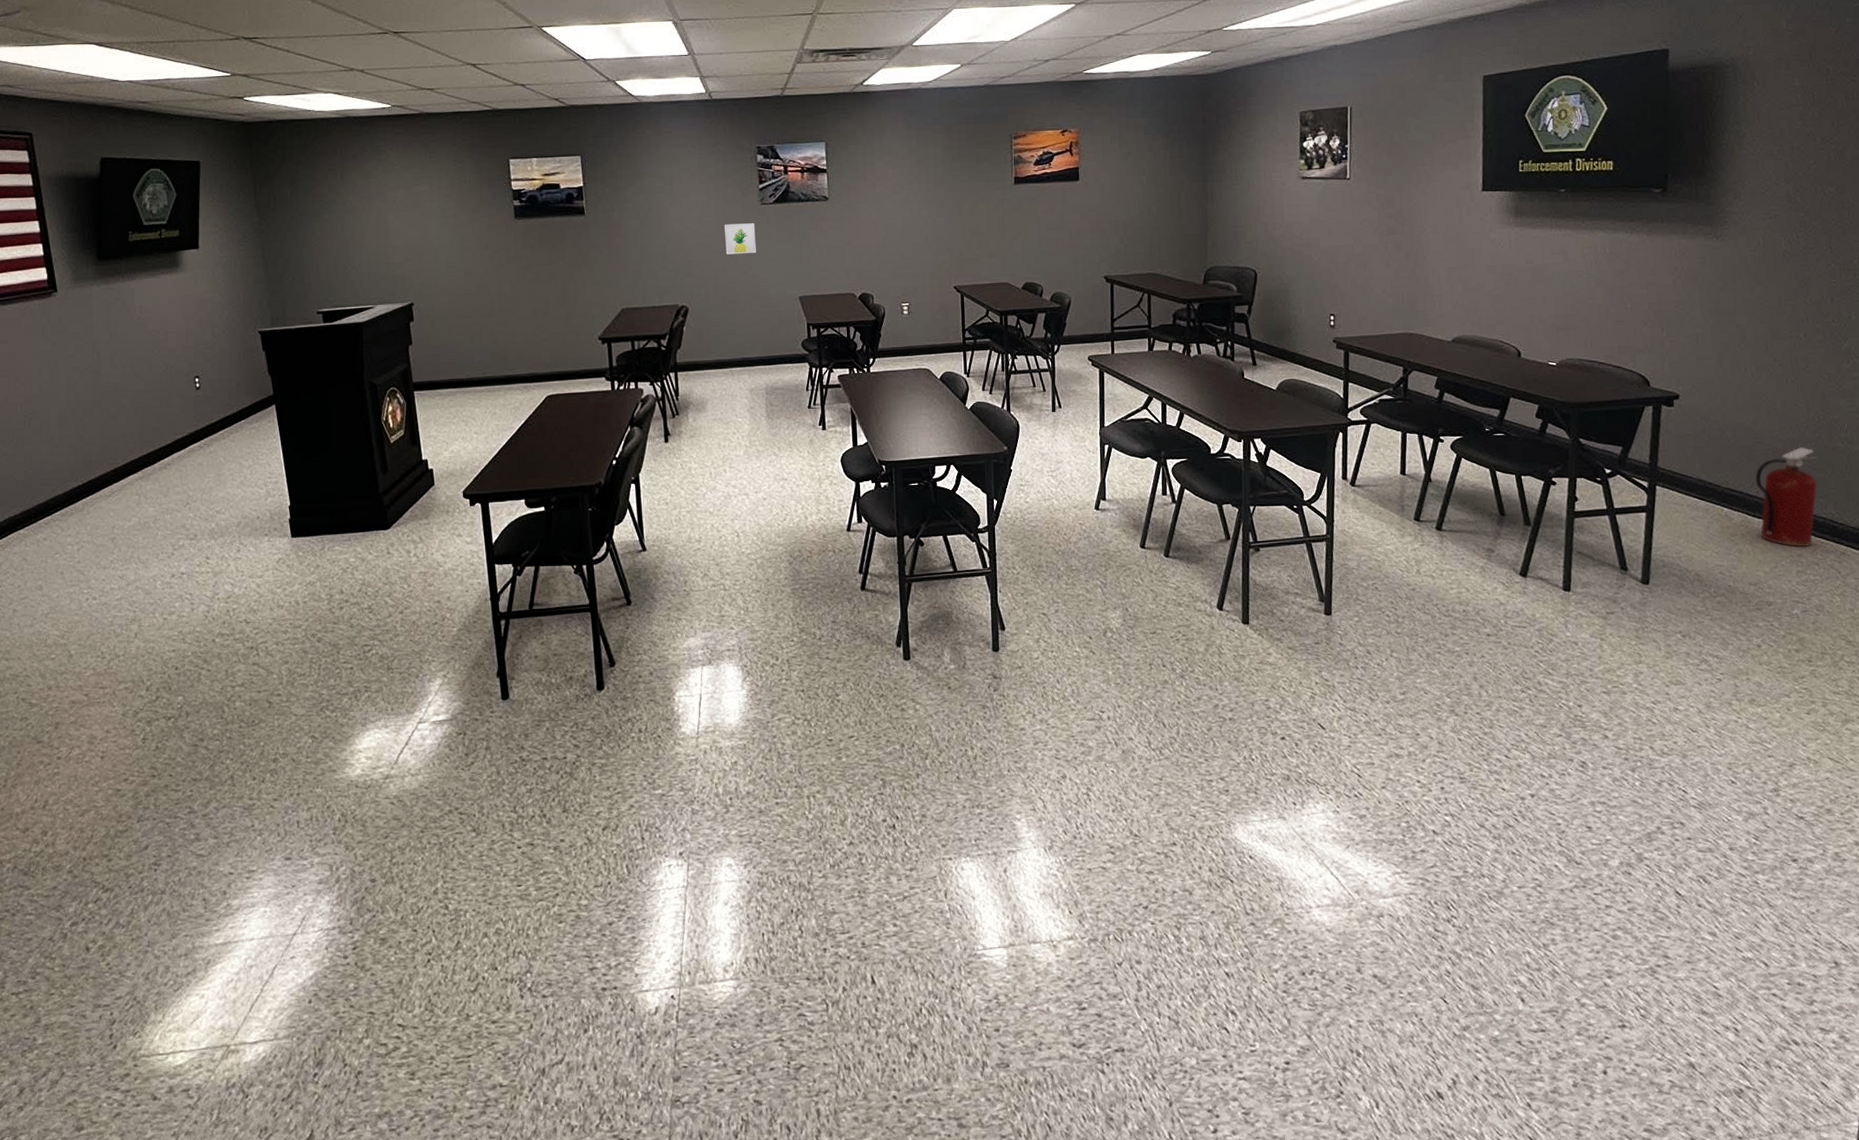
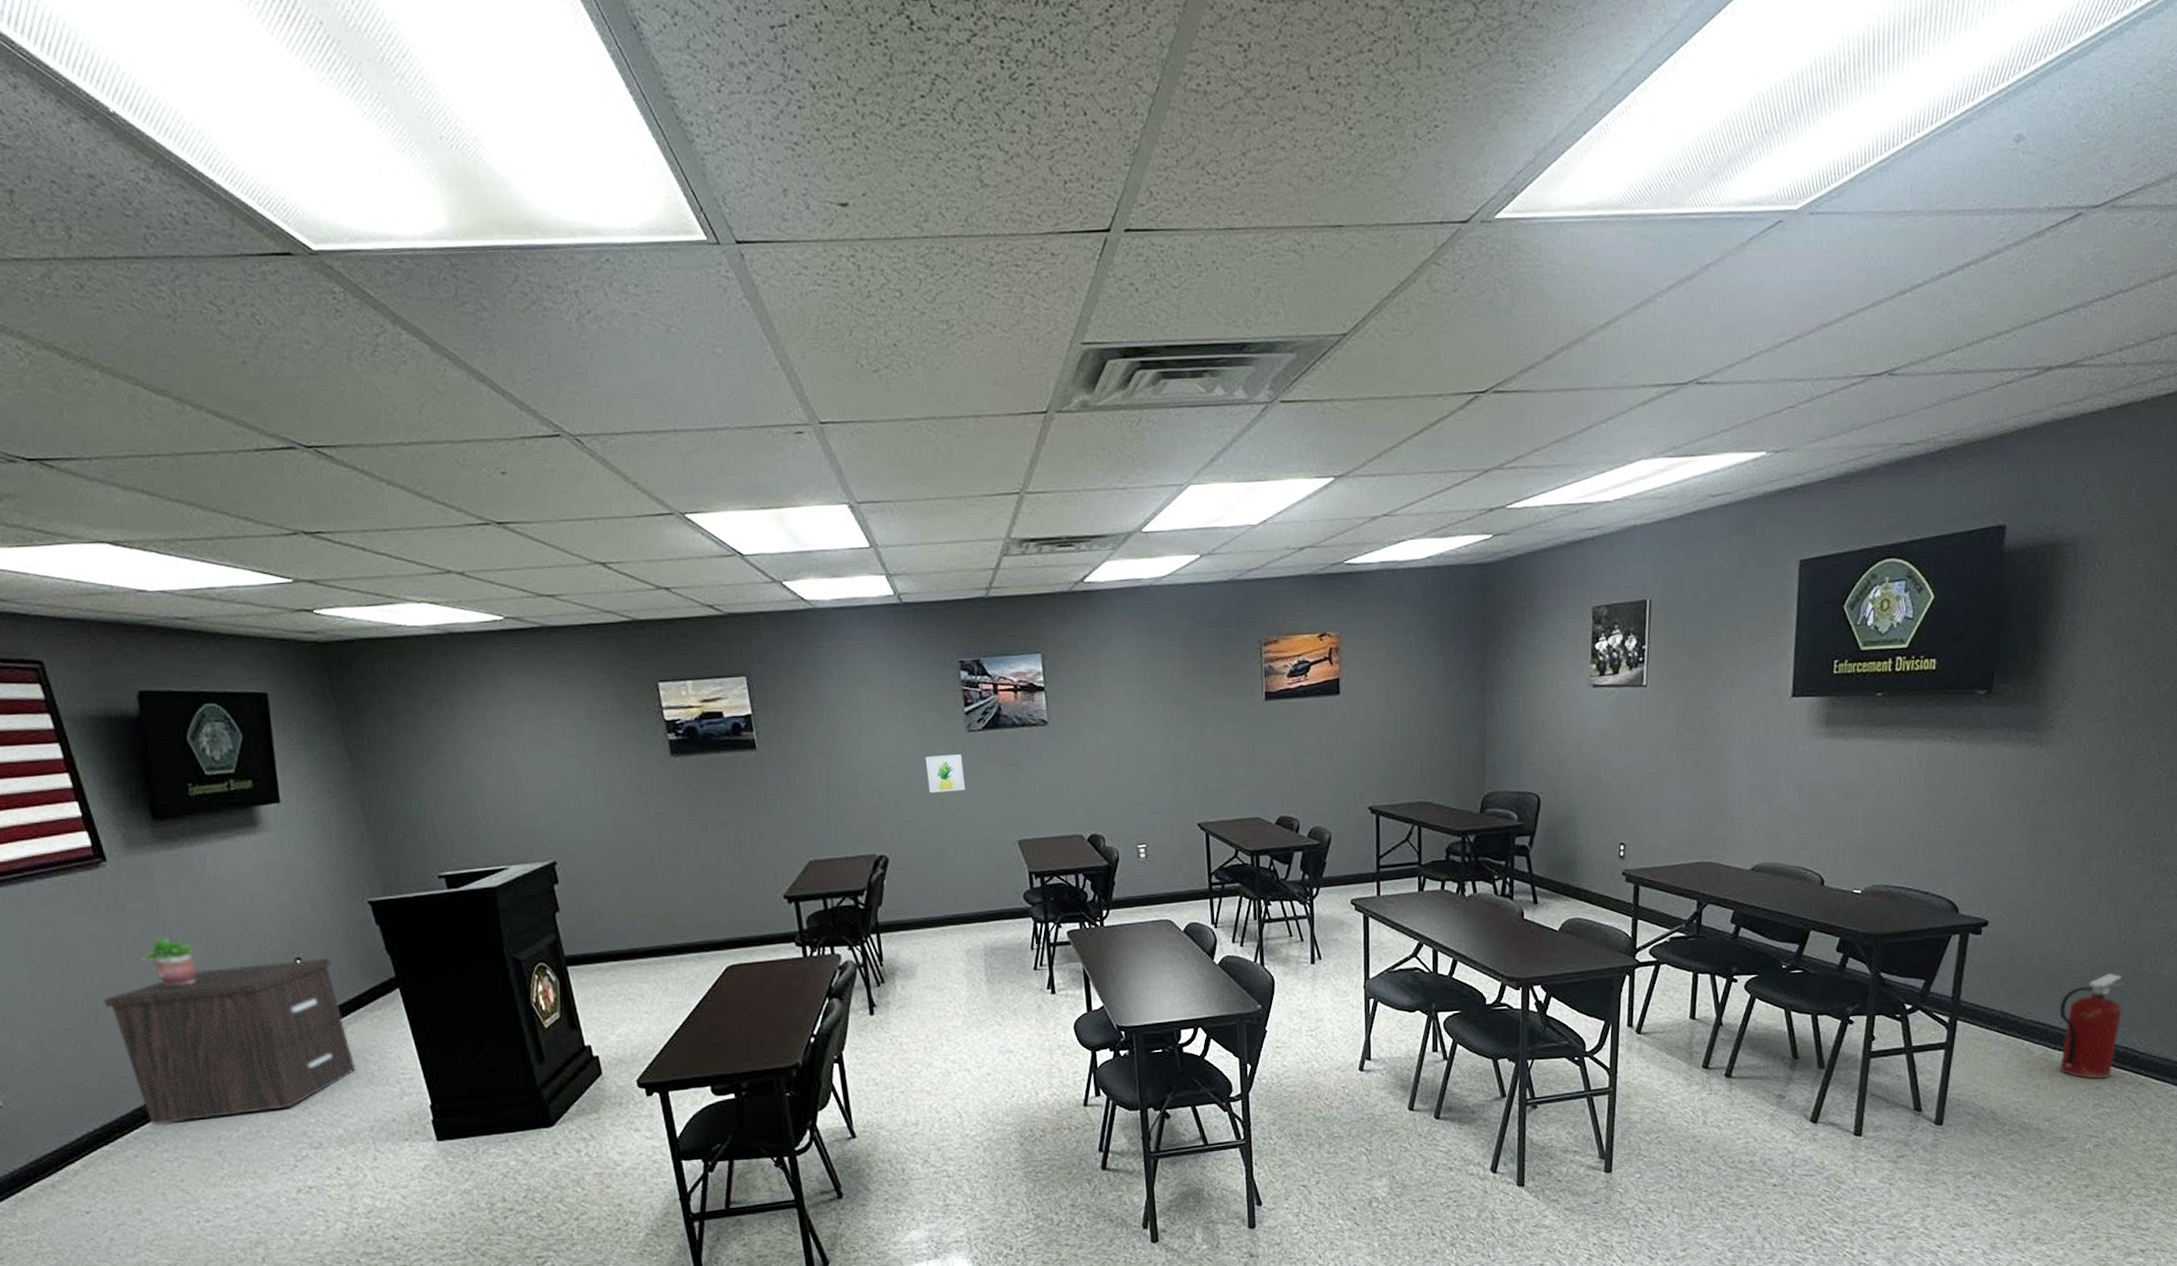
nightstand: none [38,377,232,513] -> present [103,958,356,1125]
potted plant: none [72,353,118,397] -> present [140,934,201,987]

